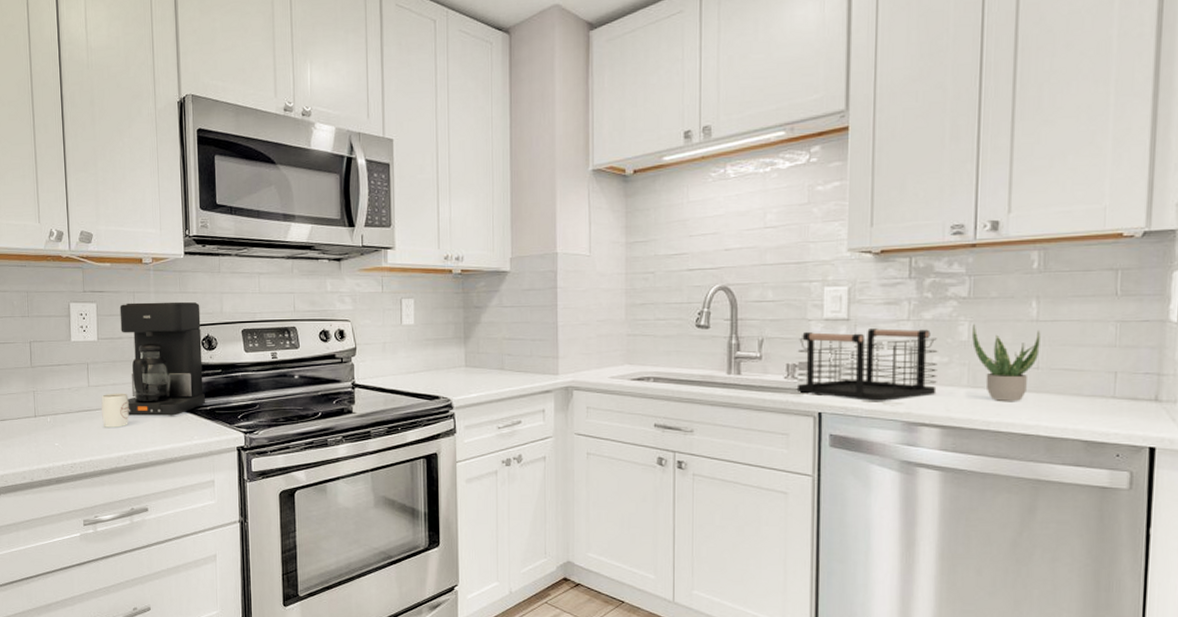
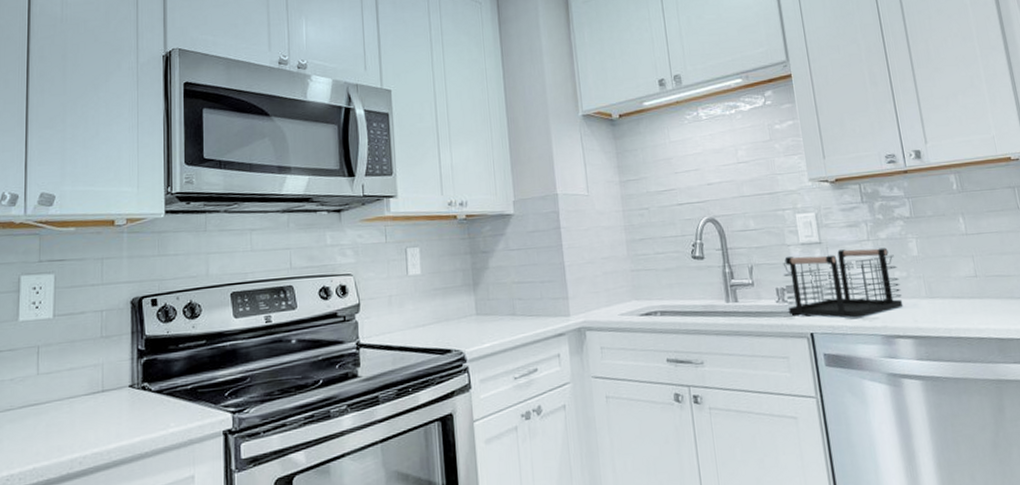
mug: present [101,393,130,428] -> none [52,378,90,424]
coffee maker: present [119,301,206,416] -> none [83,265,186,406]
potted plant: present [972,324,1041,401] -> none [919,240,975,309]

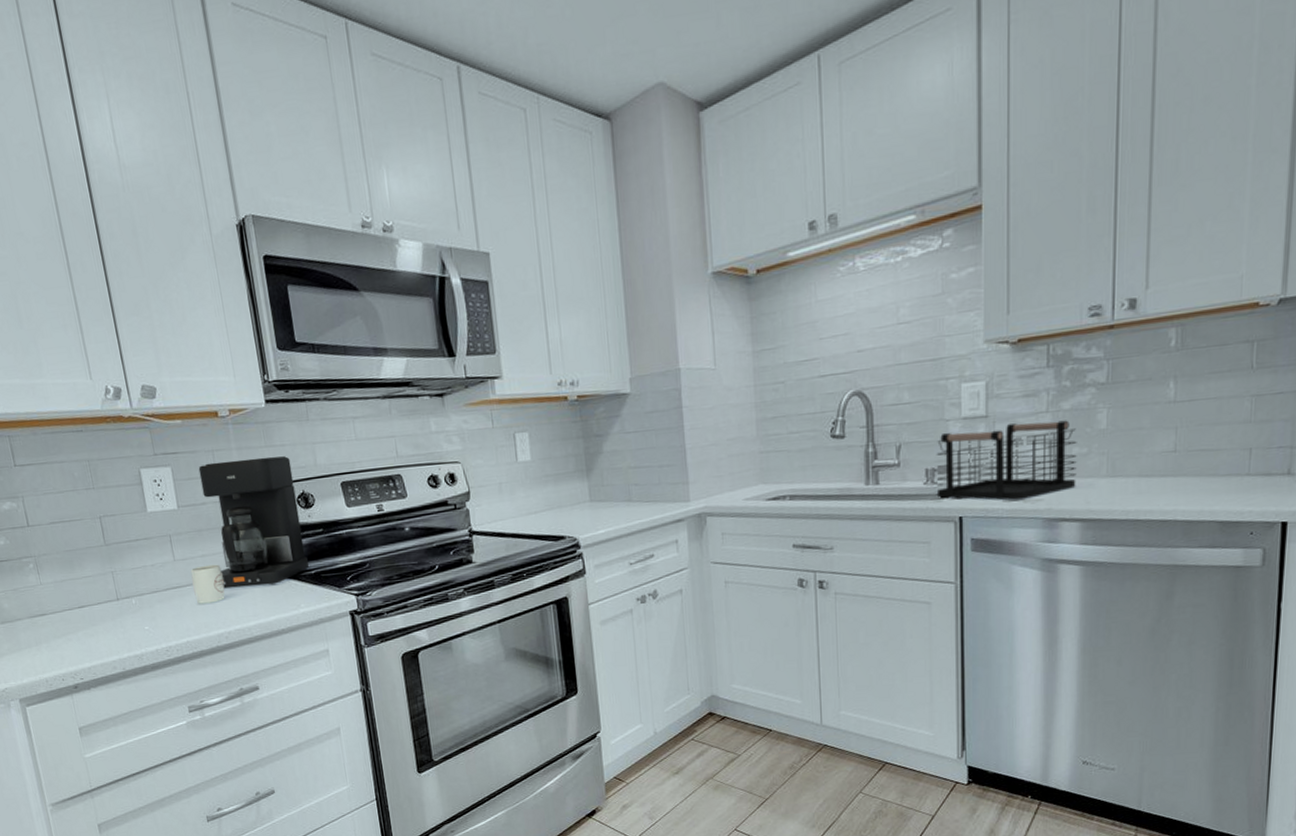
mug: none [52,378,90,424] -> present [190,564,225,604]
coffee maker: none [83,265,186,406] -> present [198,456,309,589]

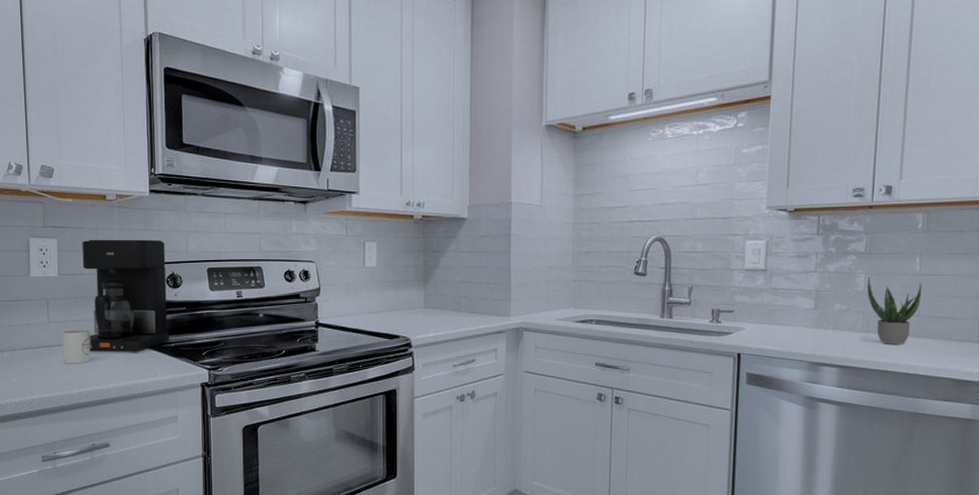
dish rack: present [936,420,1077,501] -> none [720,279,839,345]
potted plant: none [1111,411,1178,489] -> present [867,277,922,344]

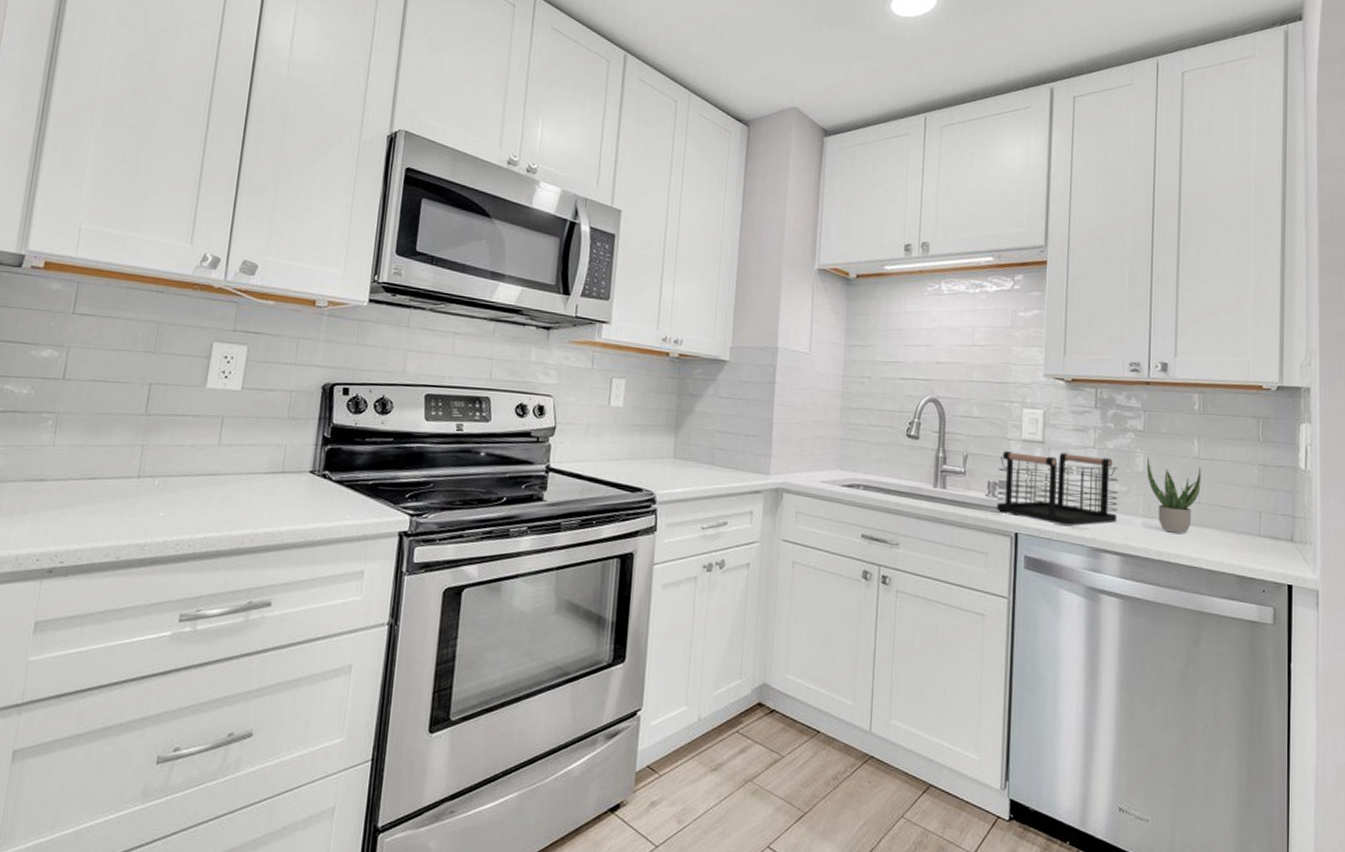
mug: present [61,329,92,364] -> none [229,455,270,499]
coffee maker: present [82,239,170,352] -> none [265,349,379,489]
dish rack: none [720,279,839,345] -> present [996,451,1119,527]

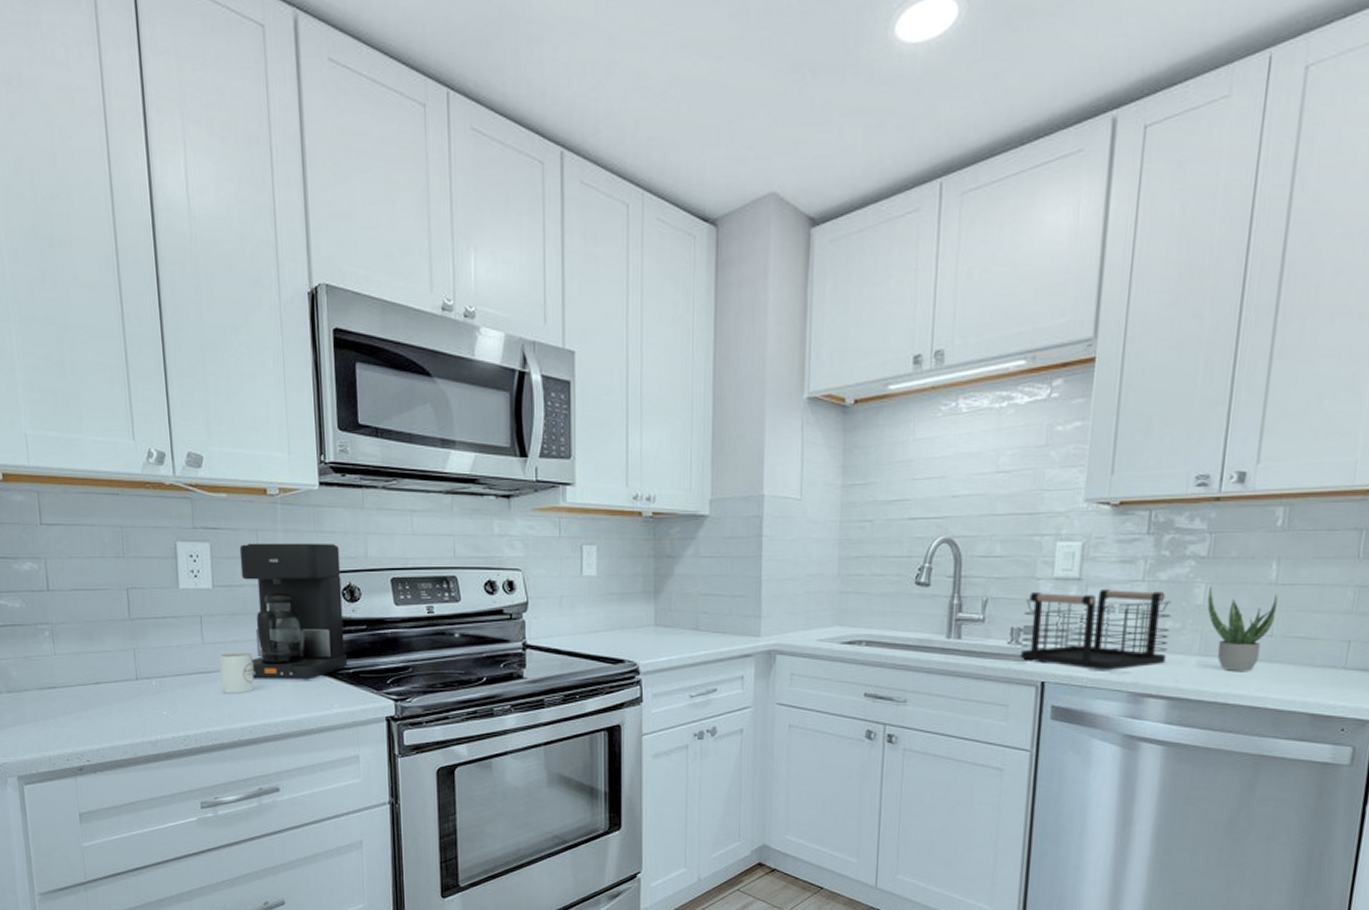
mug: none [229,455,270,499] -> present [219,652,255,693]
coffee maker: none [265,349,379,489] -> present [239,543,348,680]

